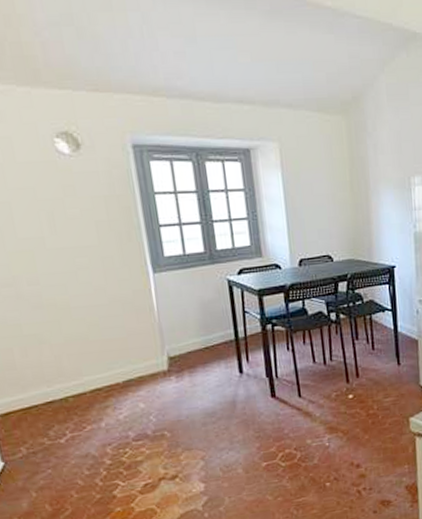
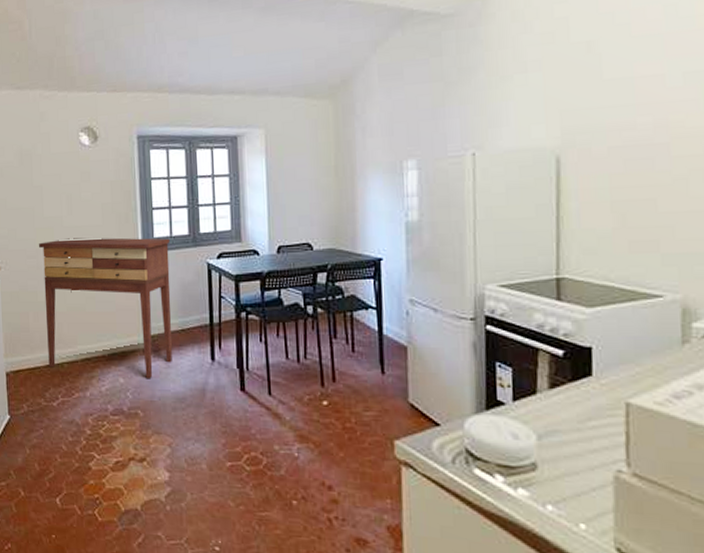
console table: none [15,256,198,404] -> present [39,237,172,379]

